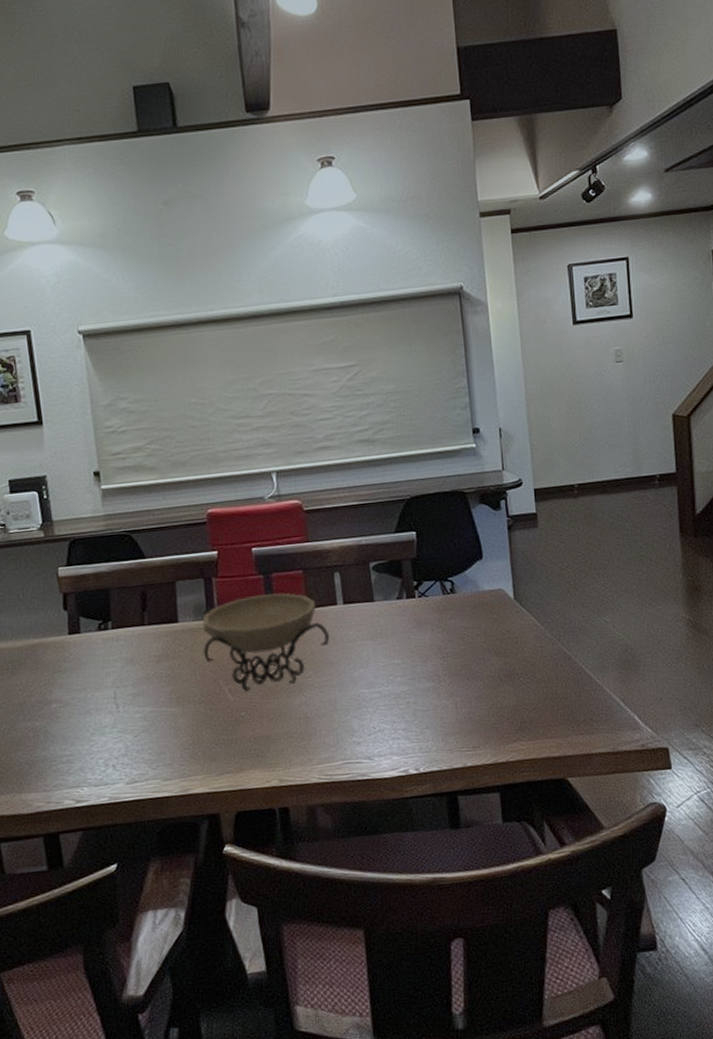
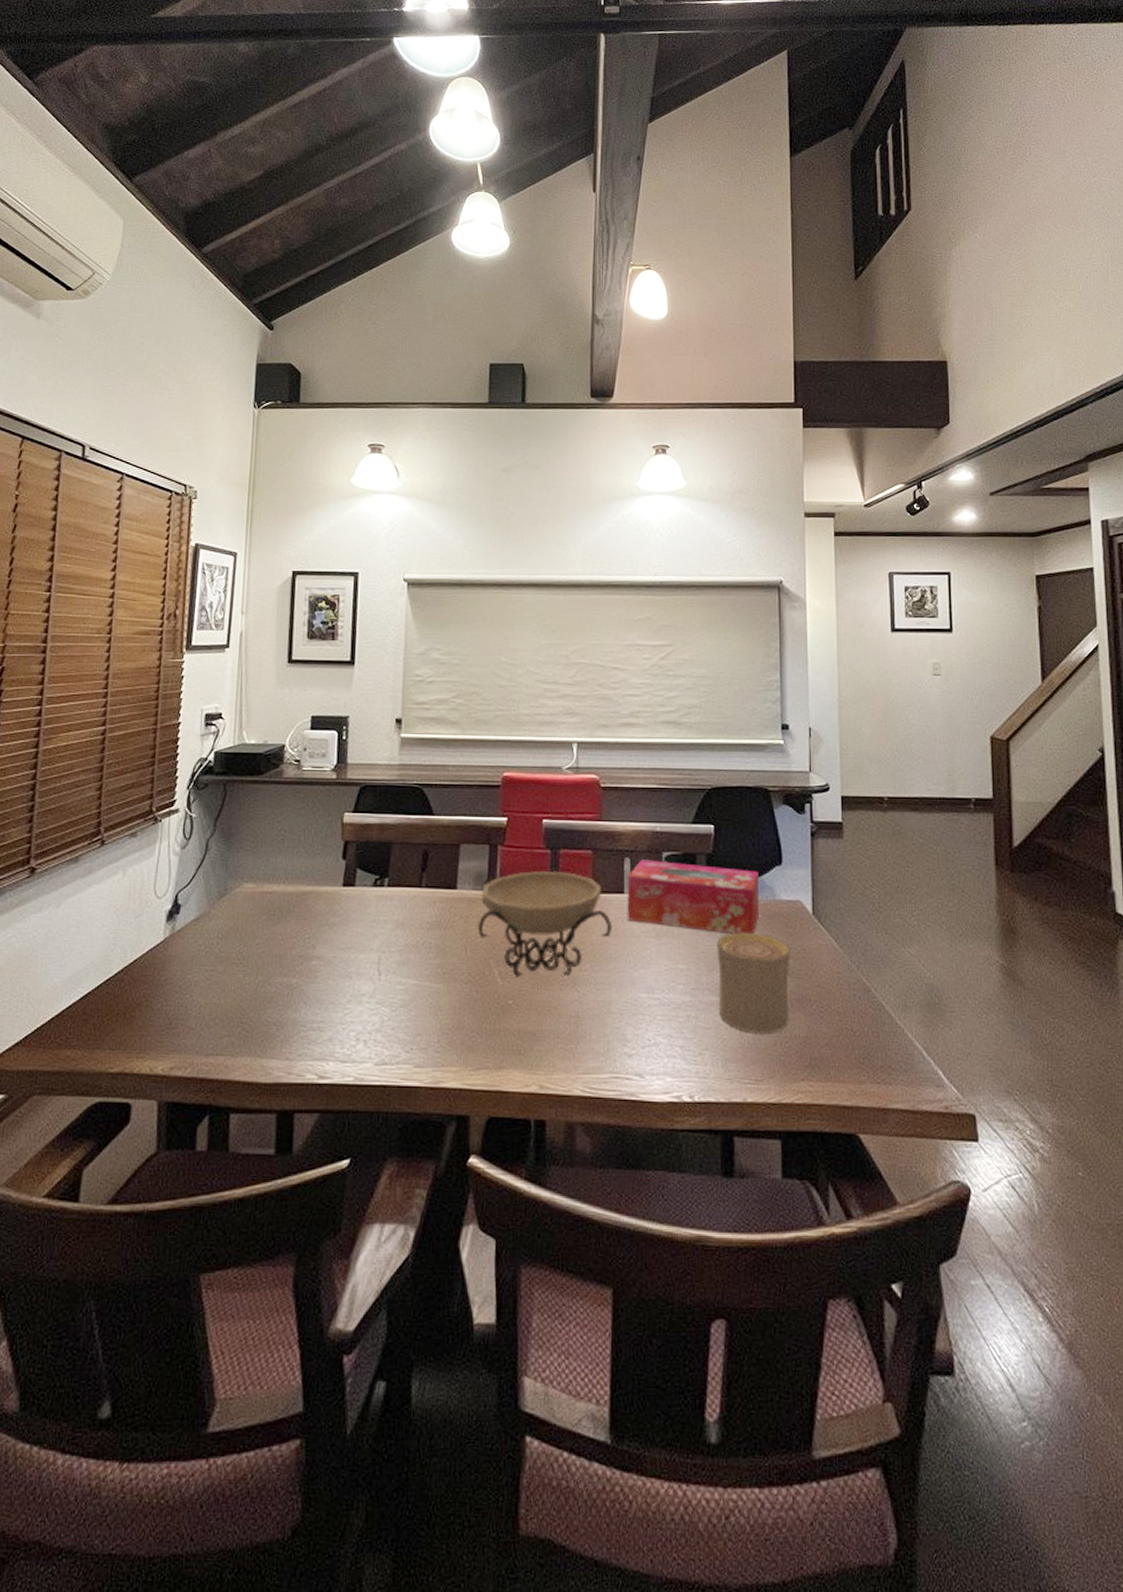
tissue box: none [338,567,465,629] -> present [627,859,758,934]
cup: none [428,622,499,709] -> present [717,932,791,1033]

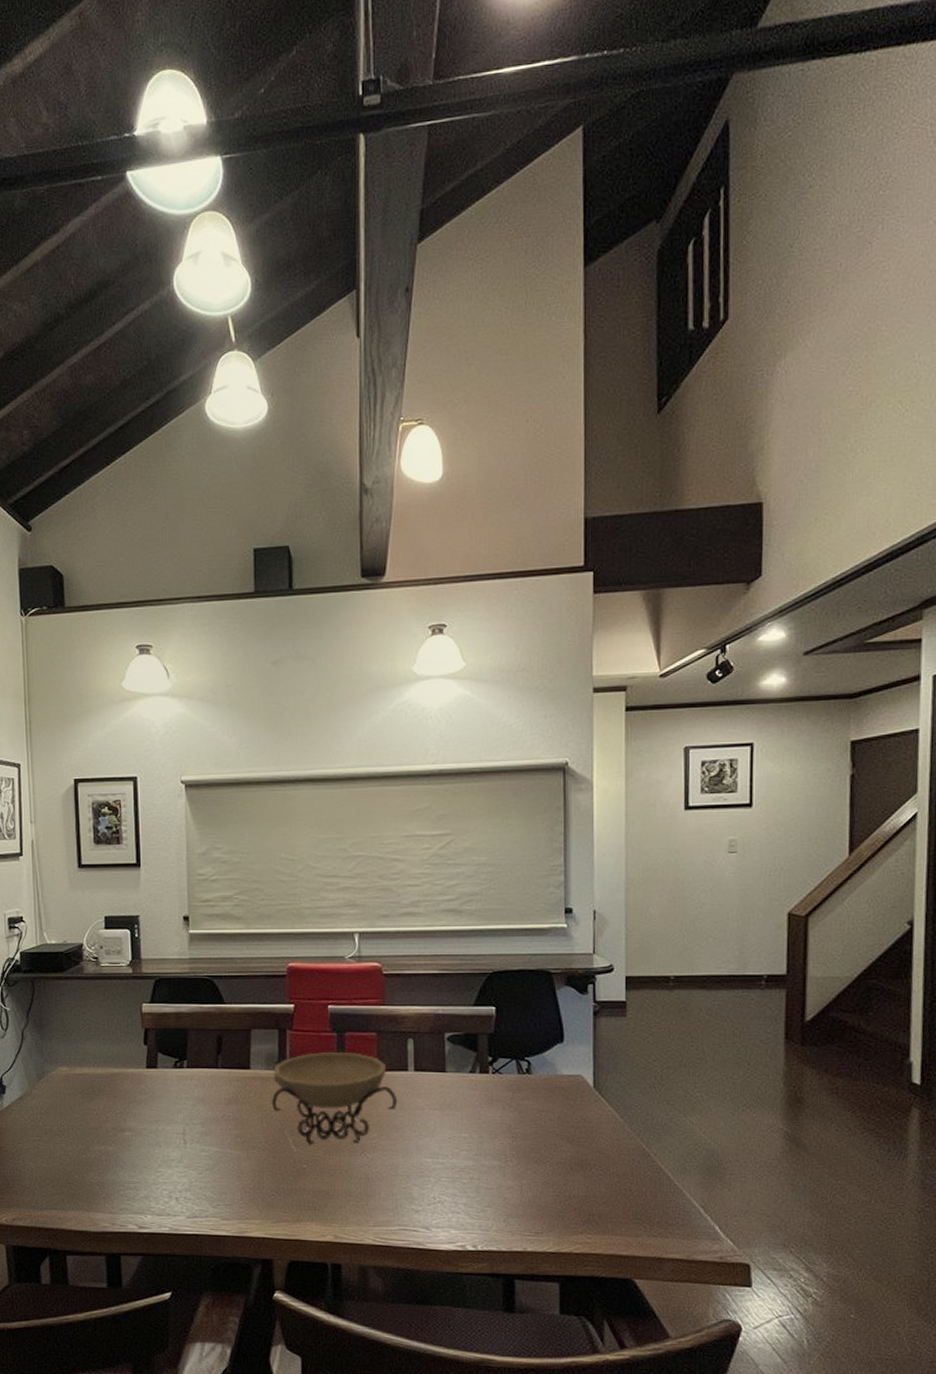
tissue box: present [627,859,758,934] -> none [411,1040,540,1106]
cup: present [717,932,791,1033] -> none [498,1104,571,1193]

